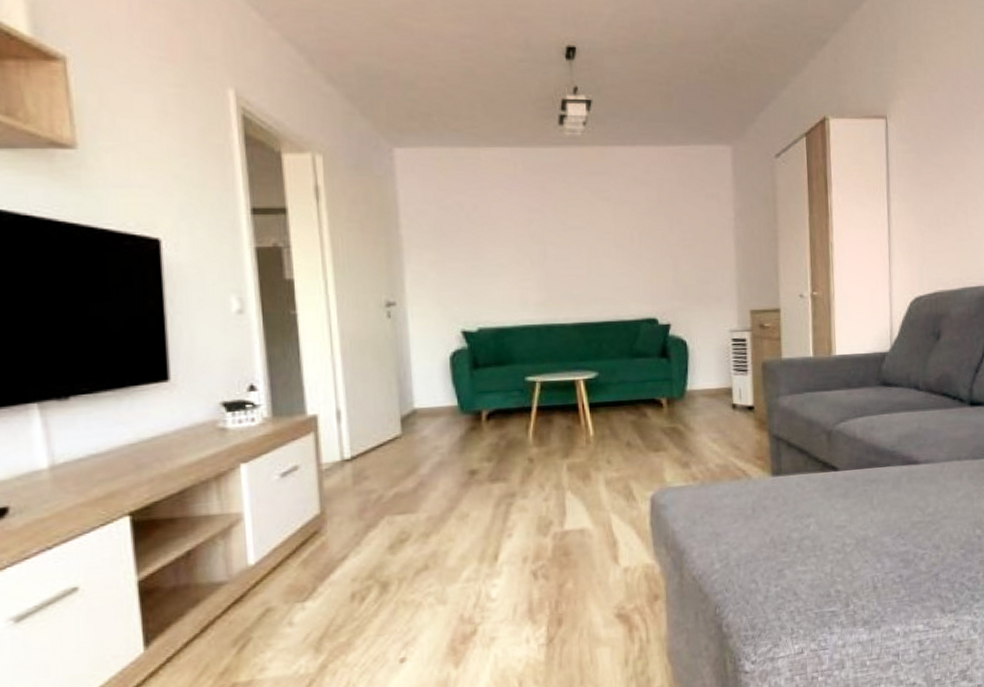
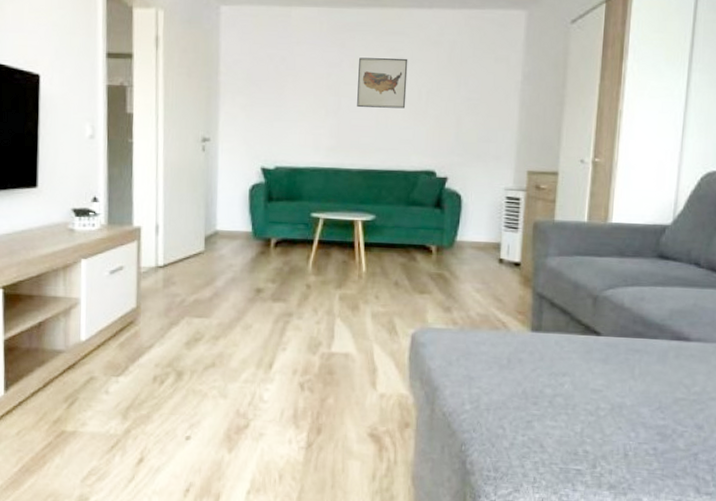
wall art: none [562,200,618,256] -> present [357,57,408,109]

